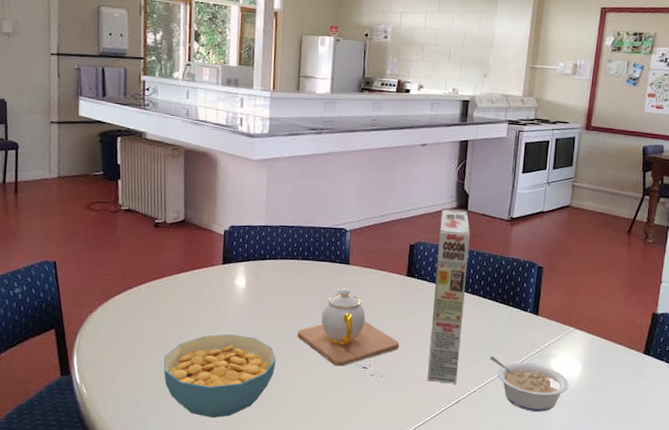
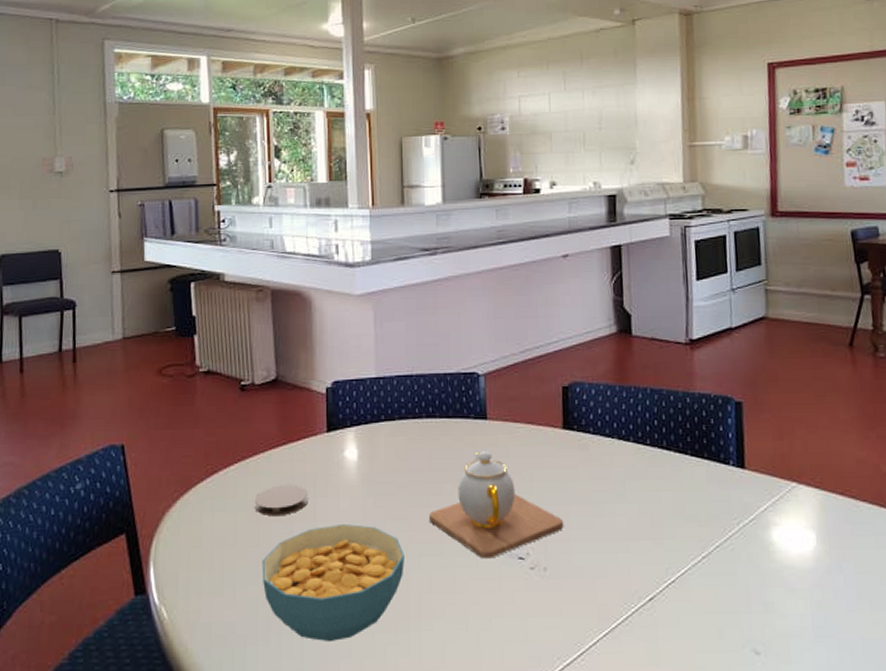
coaster: none [160,301,204,325] -> present [254,485,308,517]
cereal box: present [427,207,471,384] -> none [598,334,647,573]
legume: present [489,356,569,412] -> none [687,531,802,606]

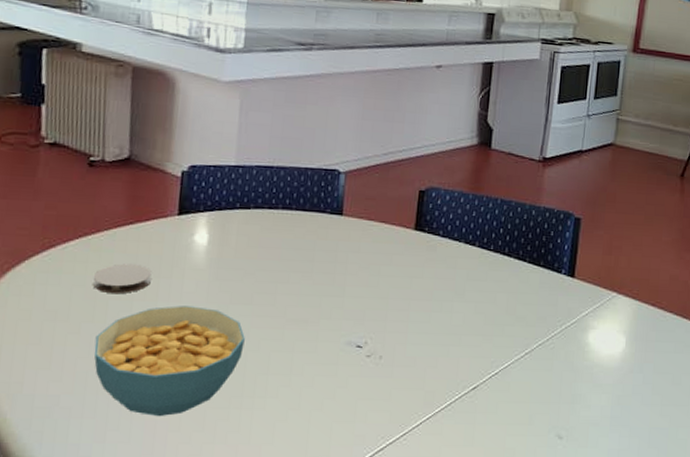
teapot: present [428,451,564,559] -> none [273,245,404,346]

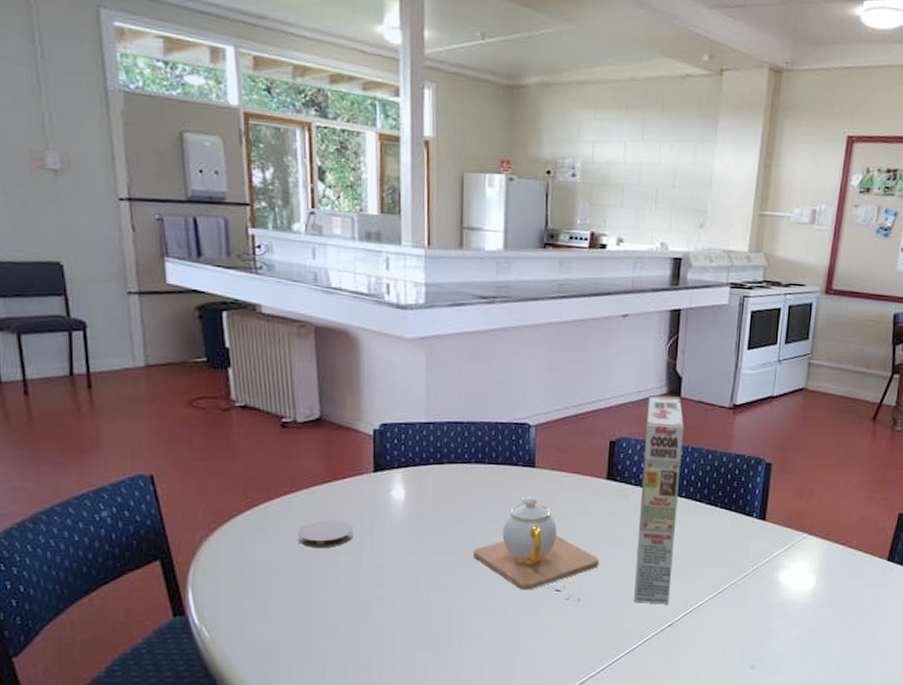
cereal bowl: present [94,305,245,416] -> none [306,557,448,657]
teapot: none [273,245,404,346] -> present [472,496,600,590]
cereal box: none [438,144,494,365] -> present [634,394,685,605]

